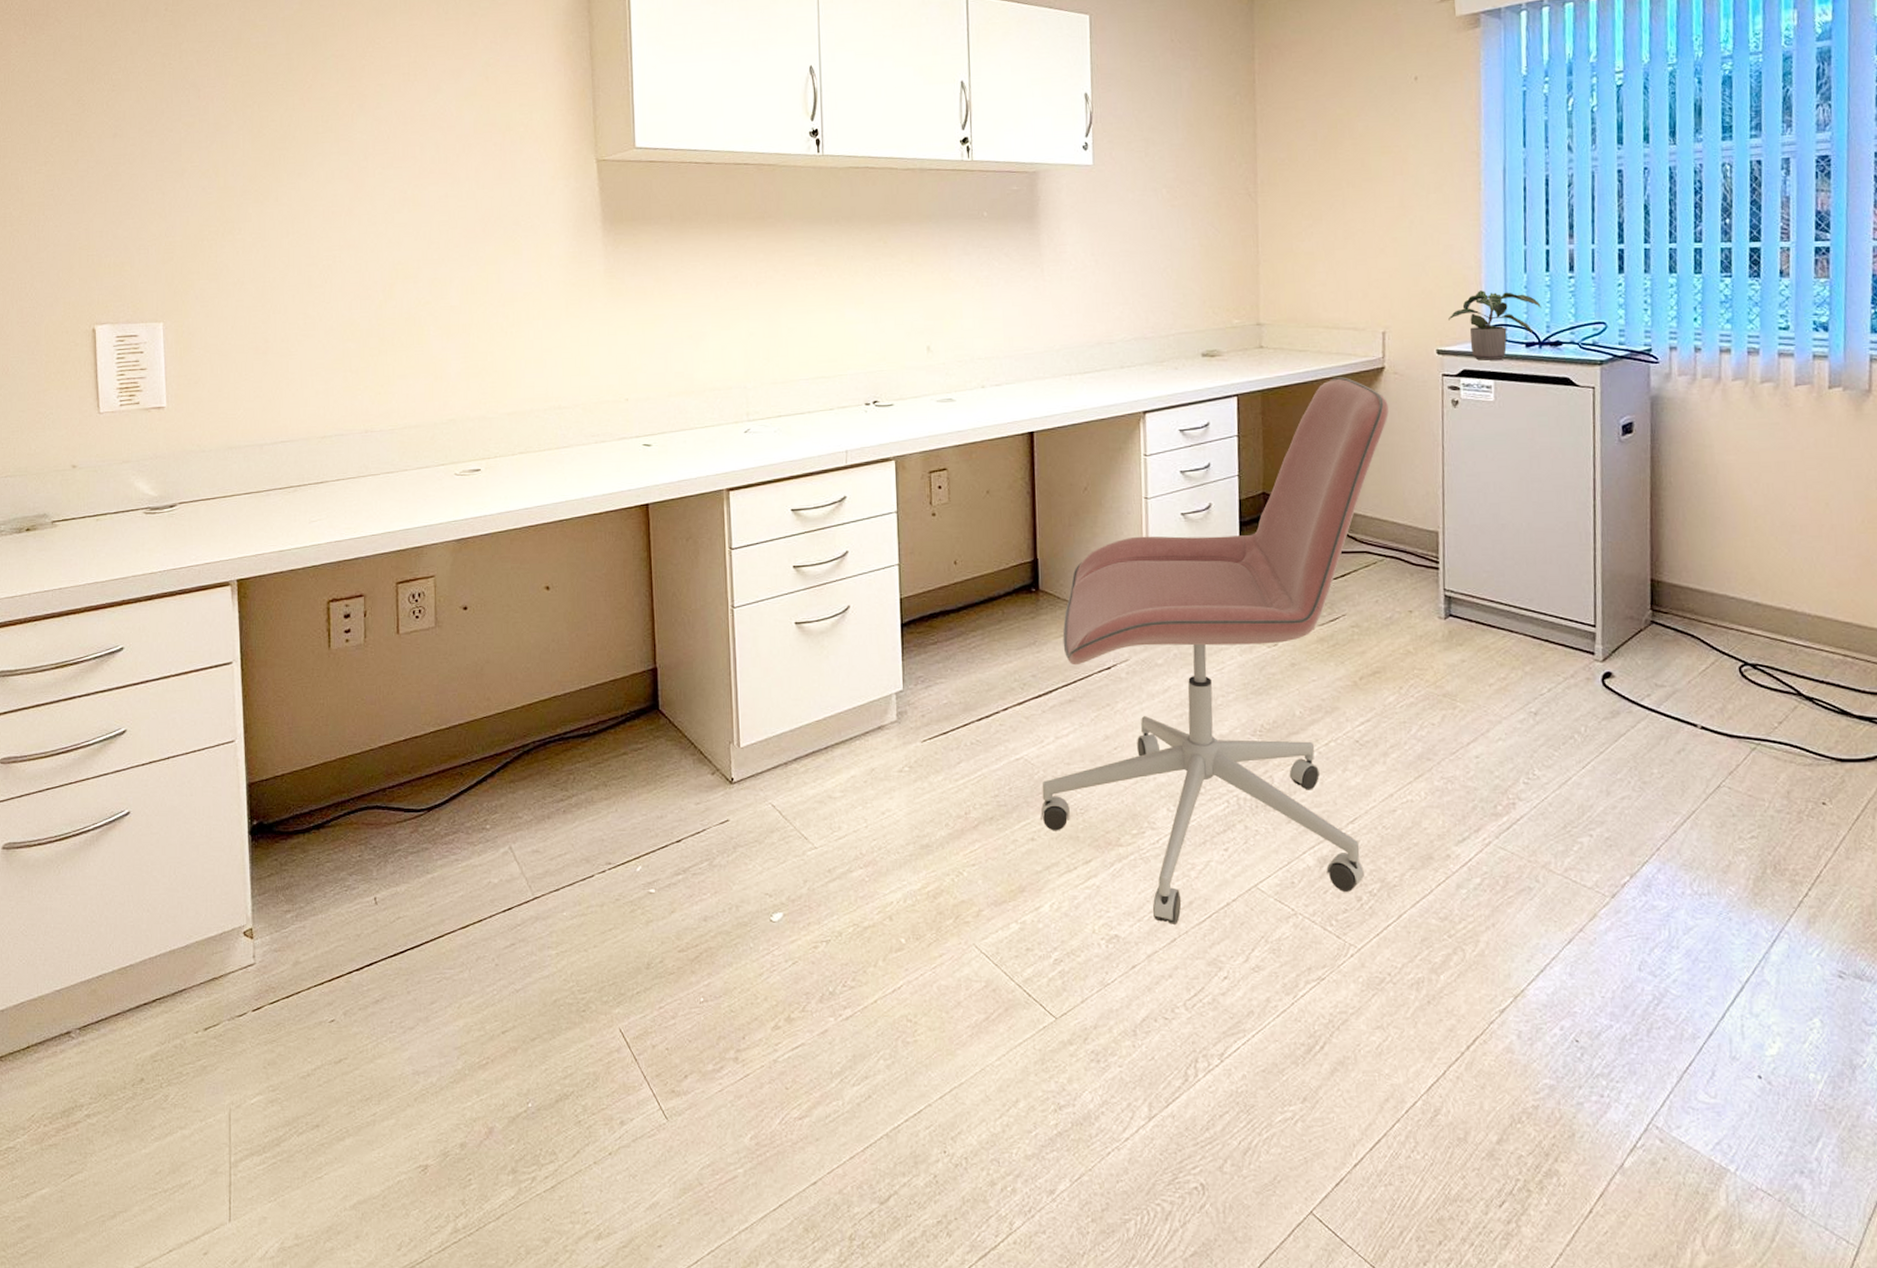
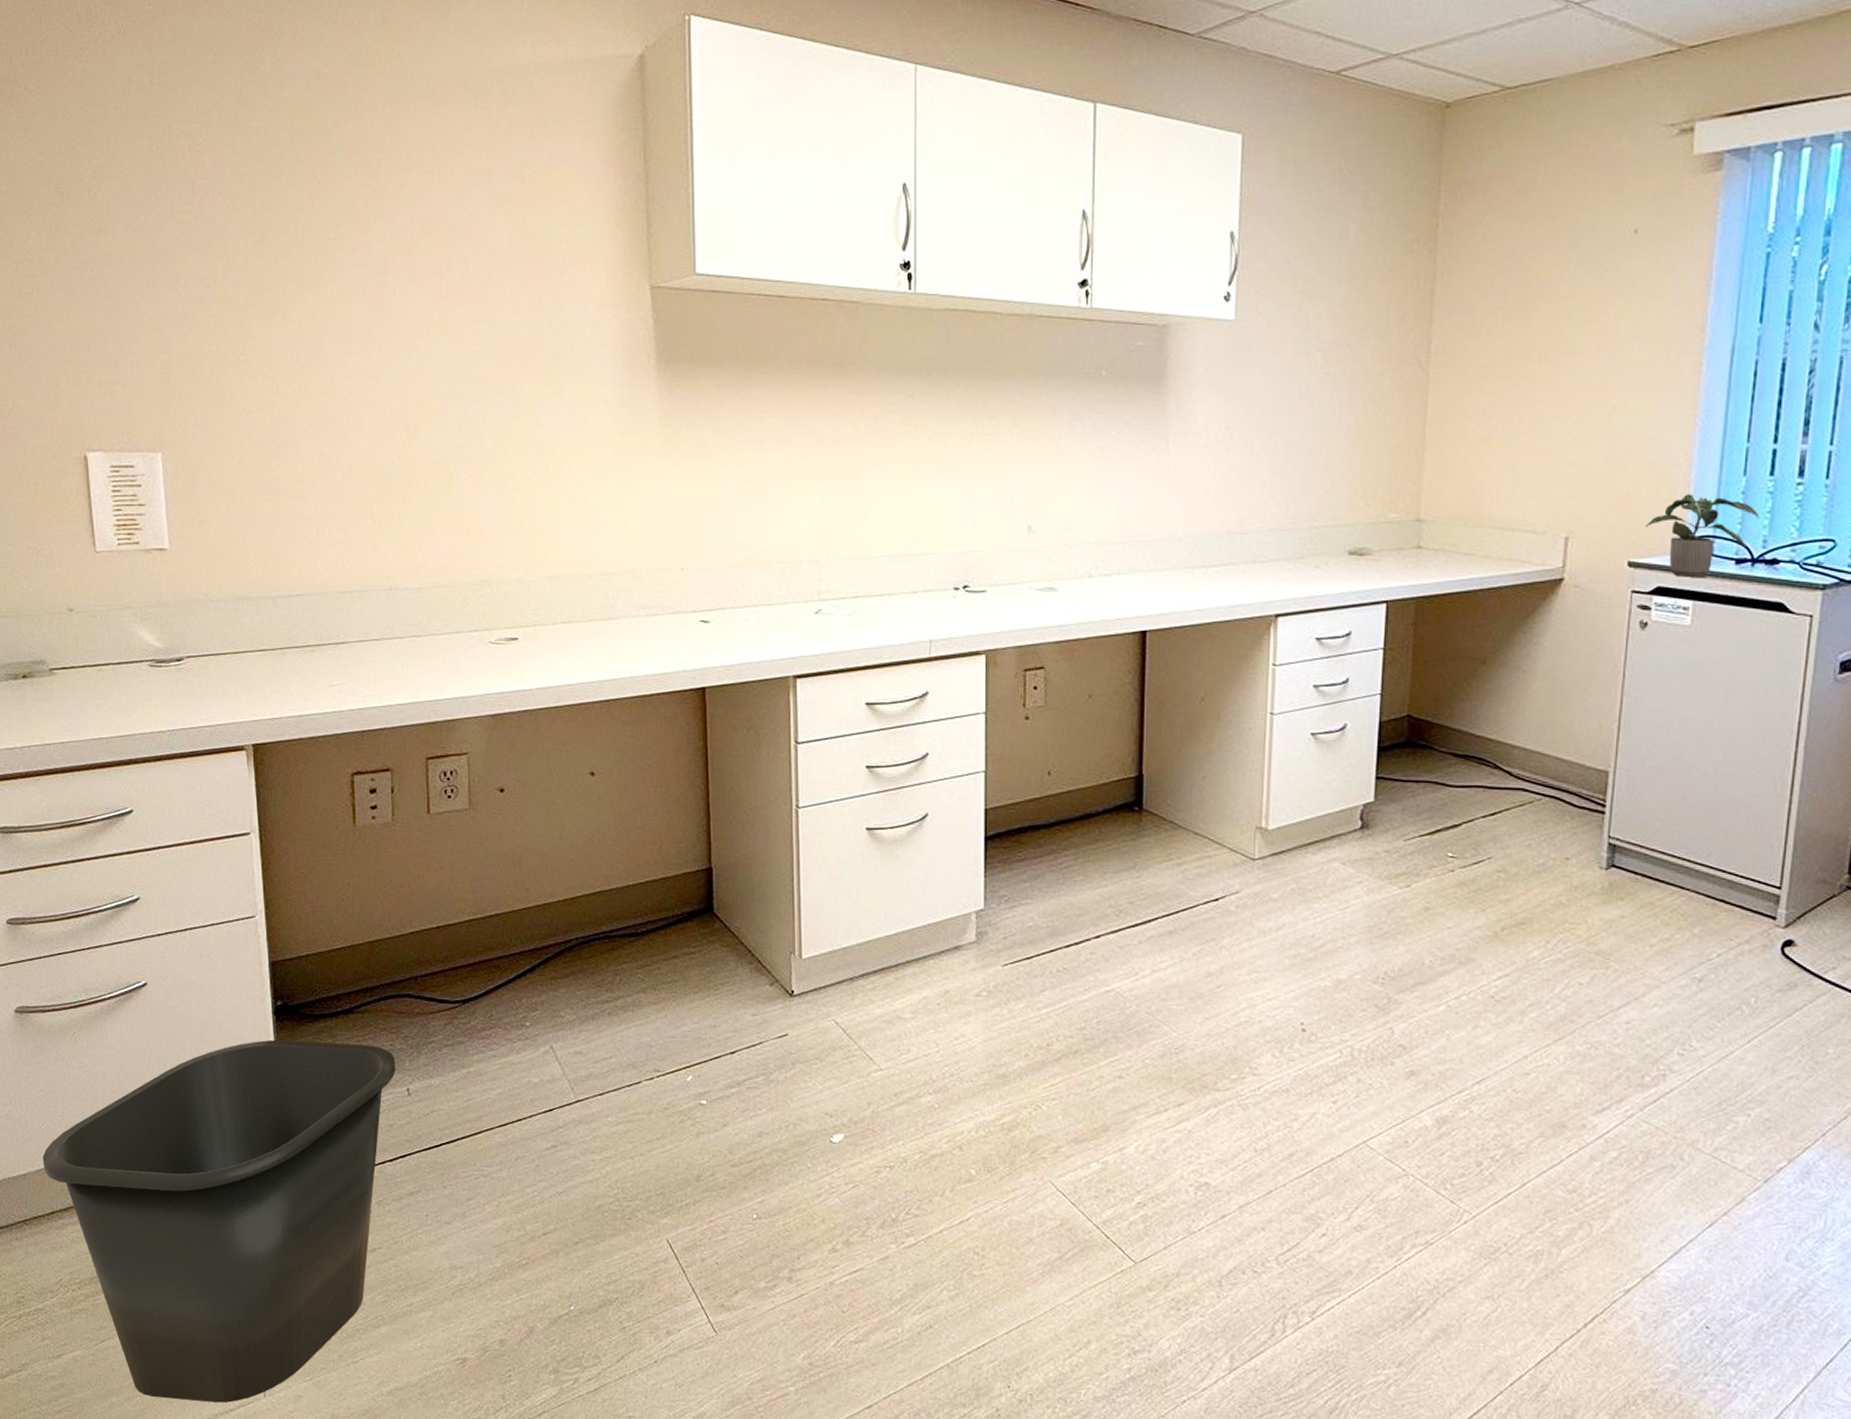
waste bin: none [21,858,364,1232] -> present [42,1039,396,1403]
office chair: present [1040,377,1389,924] -> none [1130,587,1564,1176]

